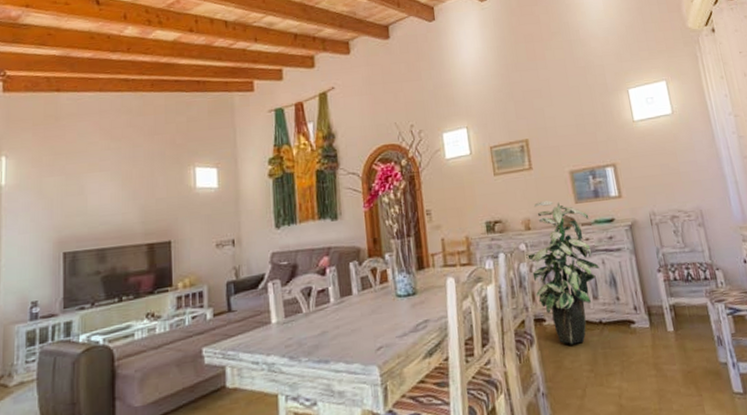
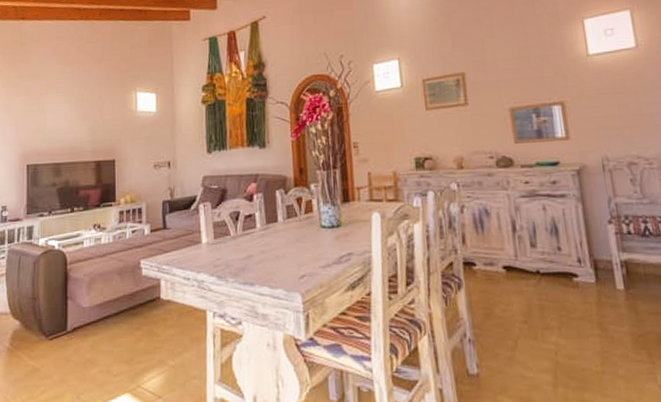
indoor plant: present [526,200,600,345] -> none [457,139,540,293]

